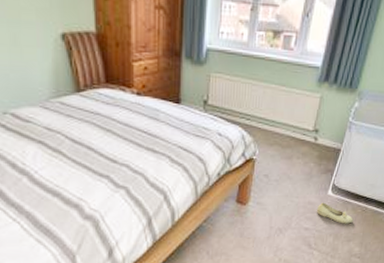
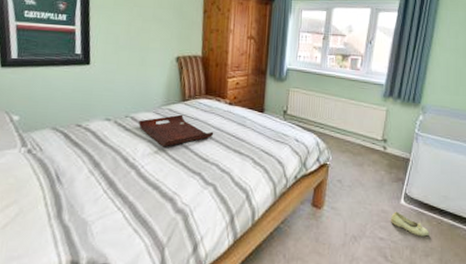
serving tray: none [23,108,121,148] -> present [139,114,214,147]

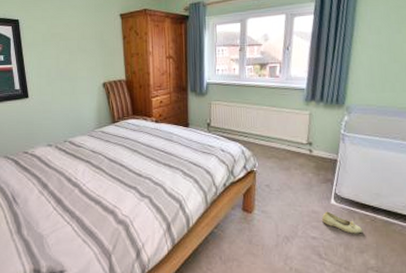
serving tray: present [139,114,214,147] -> none [76,135,144,166]

